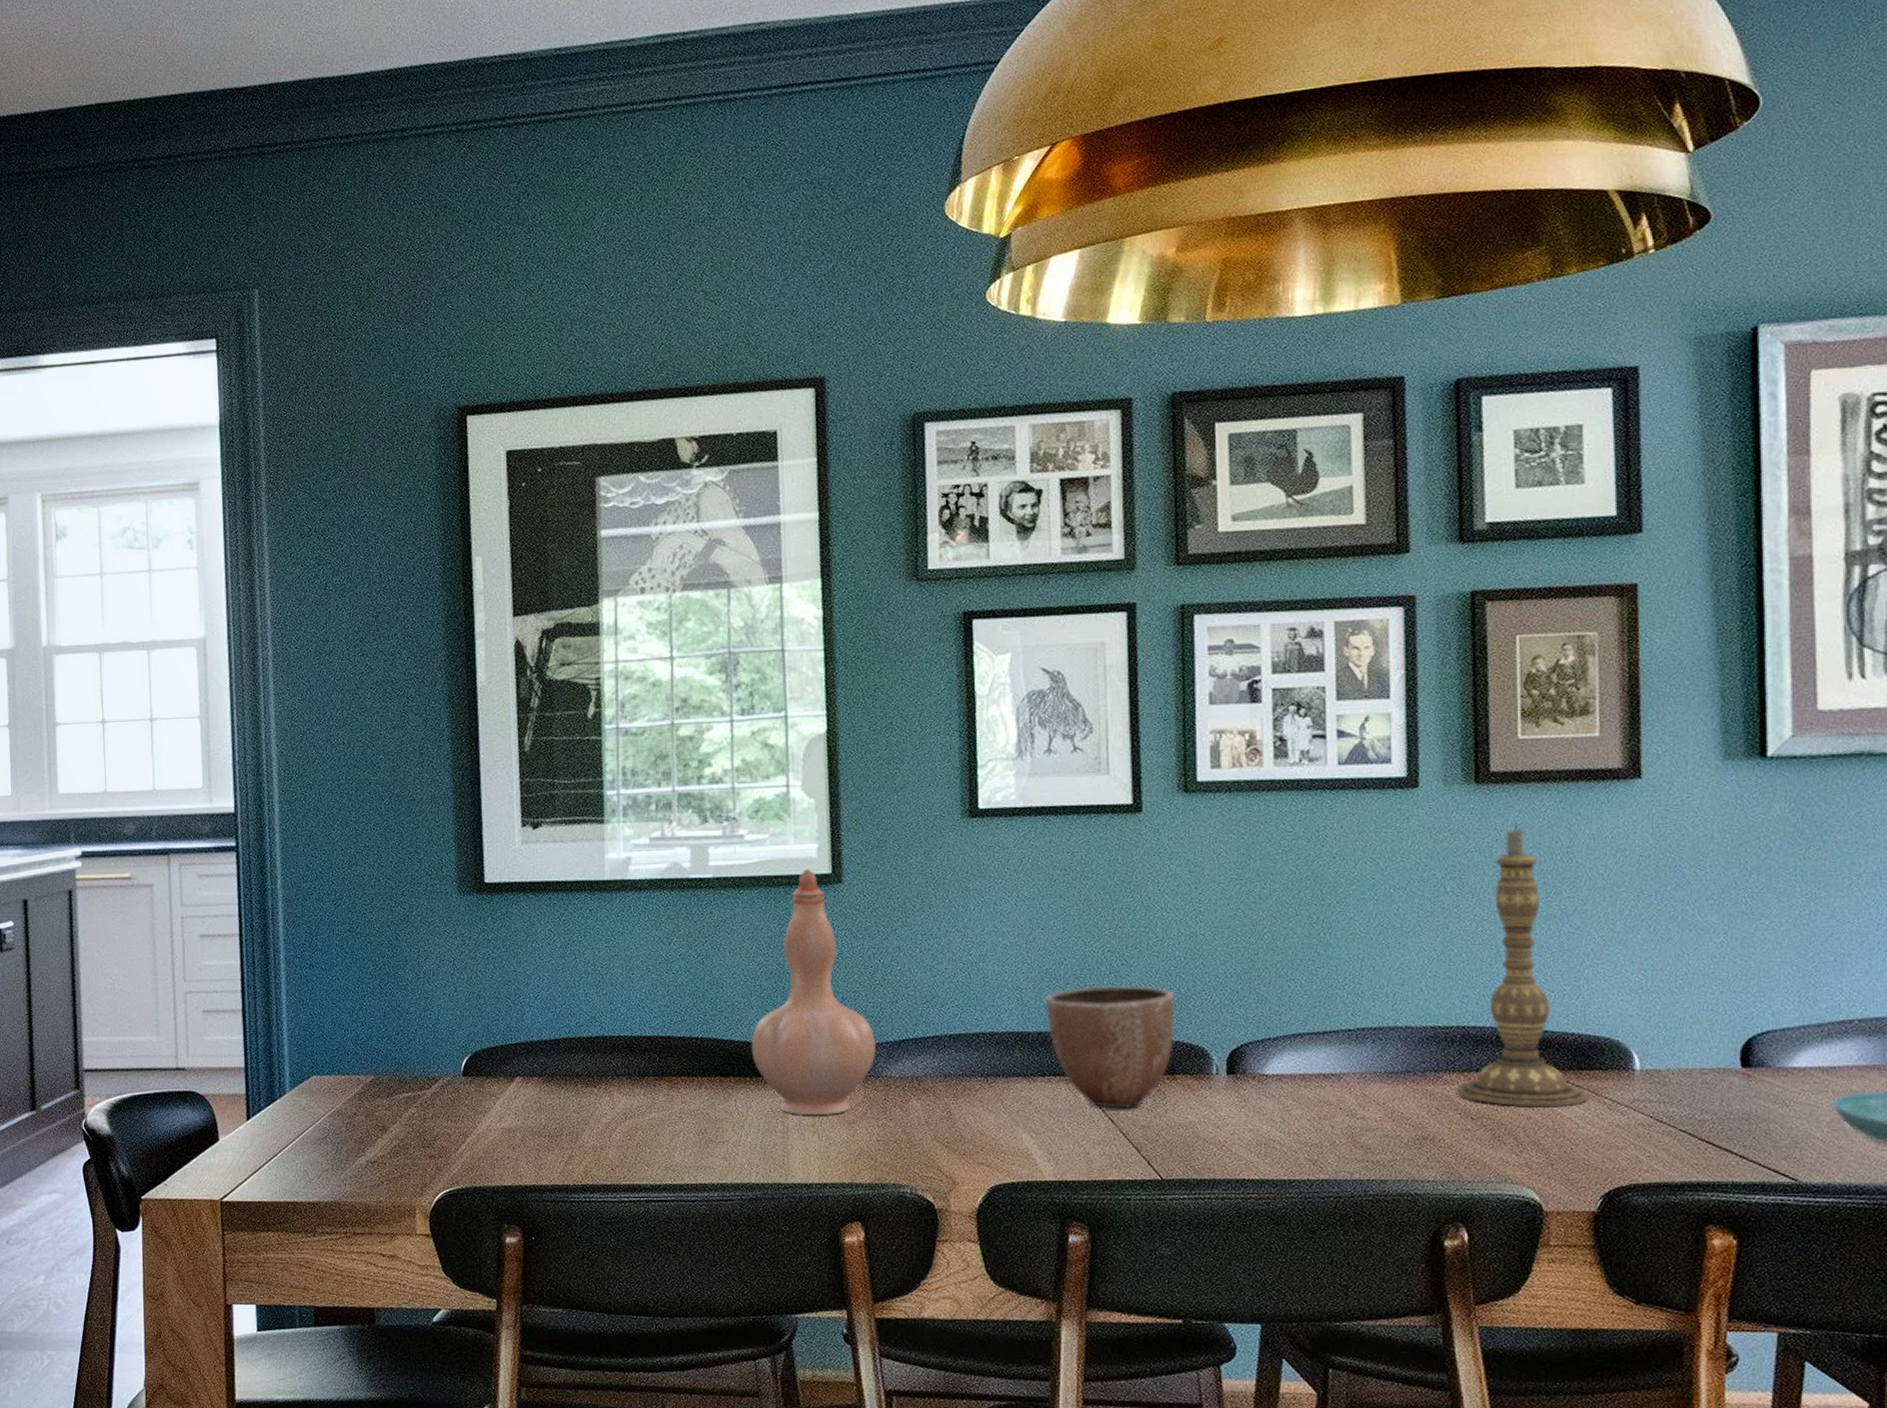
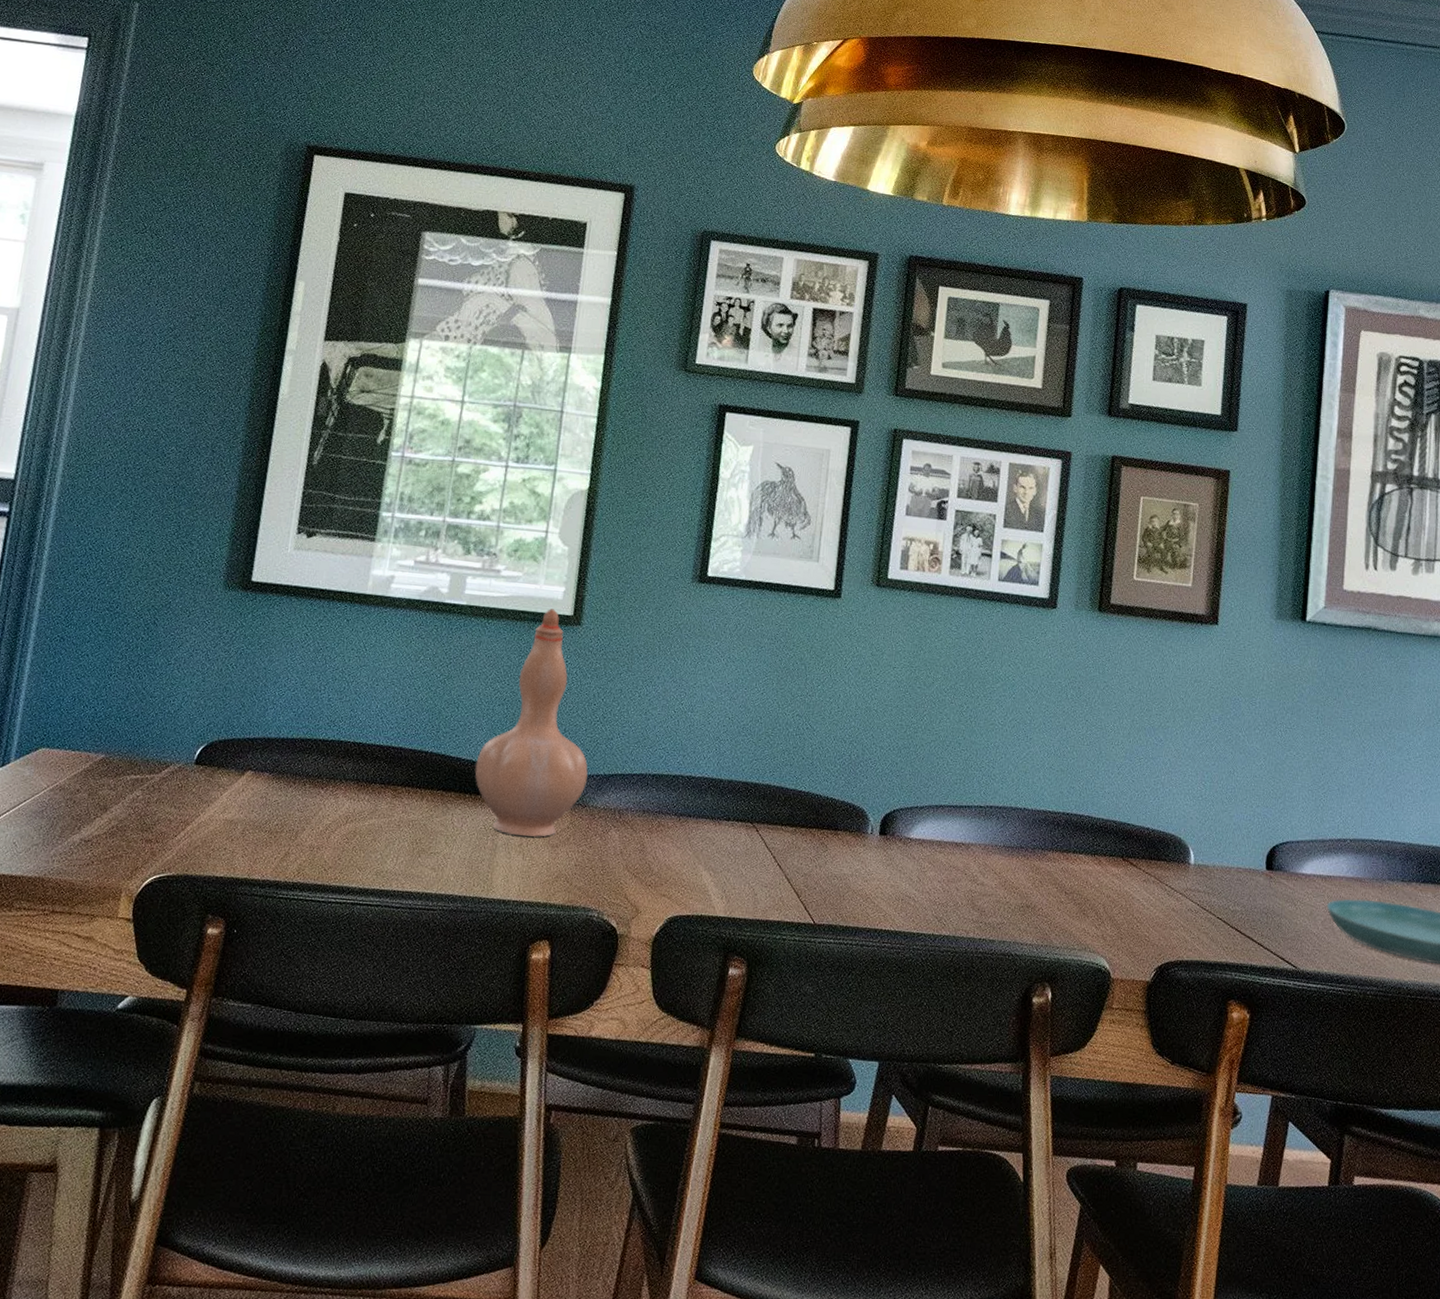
decorative bowl: present [1045,985,1176,1109] -> none [738,744,846,858]
candlestick: present [1457,823,1588,1108] -> none [1057,648,1154,890]

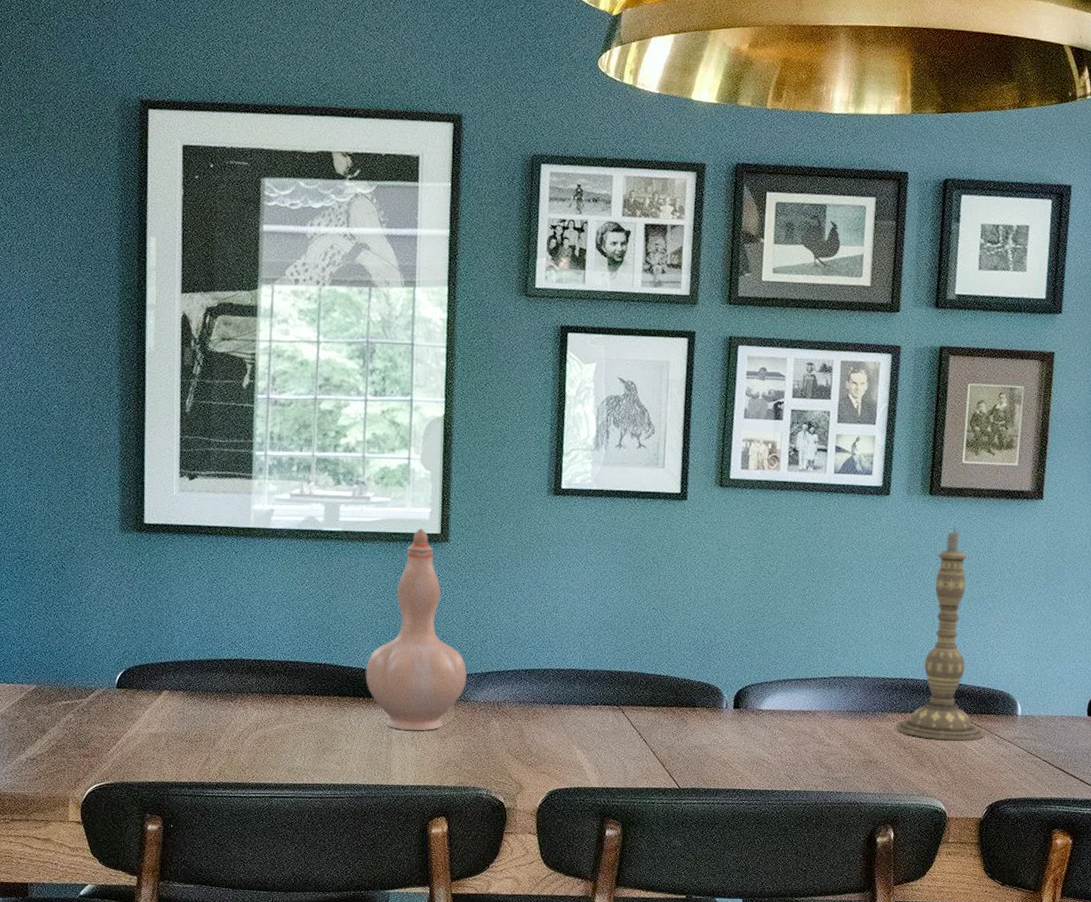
candlestick: none [1057,648,1154,890] -> present [896,527,985,741]

